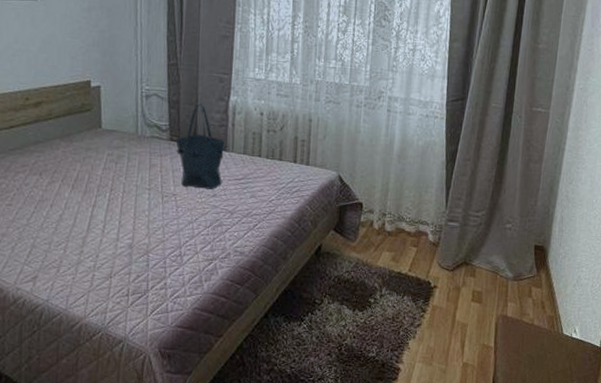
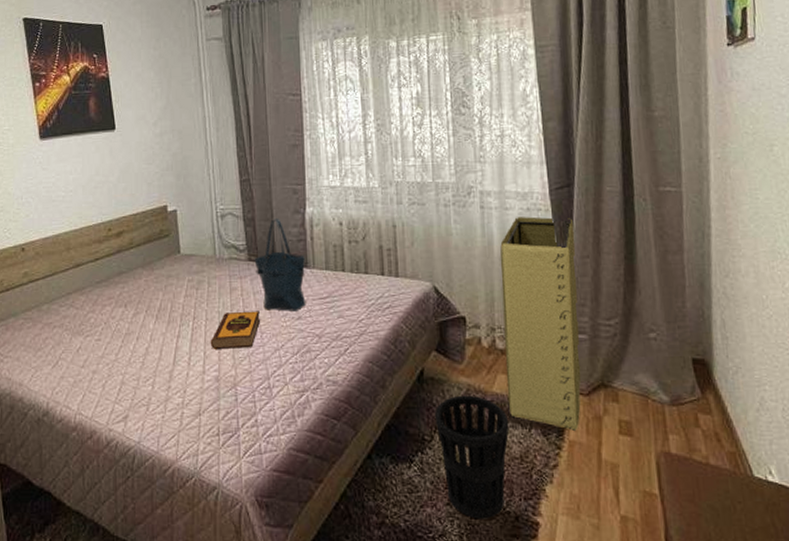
hardback book: none [125,186,177,220] -> present [210,311,260,349]
wastebasket: none [326,267,387,366] -> present [435,395,510,519]
laundry hamper: none [388,122,462,298] -> present [500,217,581,430]

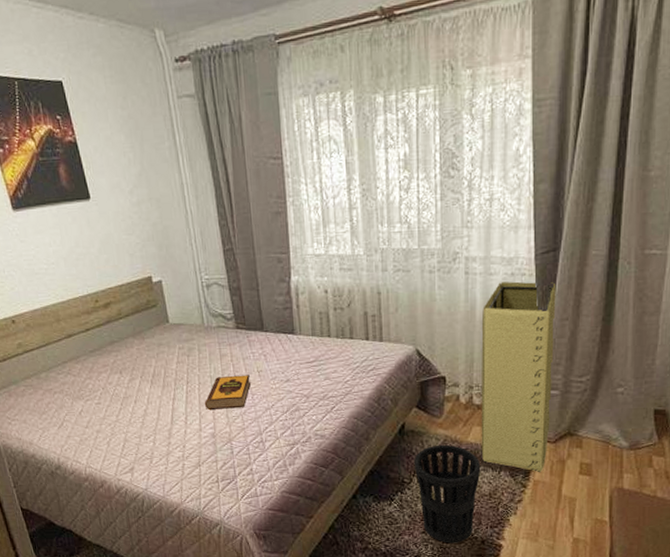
tote bag: present [254,219,306,311] -> none [242,287,294,375]

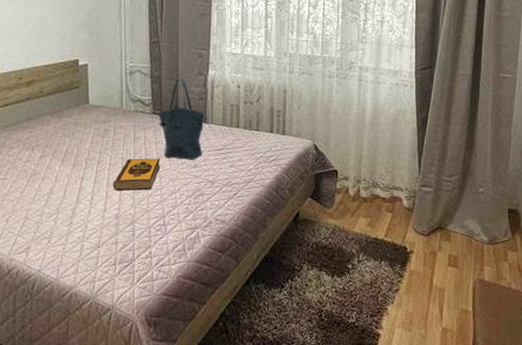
tote bag: none [242,287,294,375] -> present [158,78,204,160]
wastebasket: present [415,444,481,543] -> none [305,234,365,332]
laundry hamper: present [481,281,556,472] -> none [365,90,432,263]

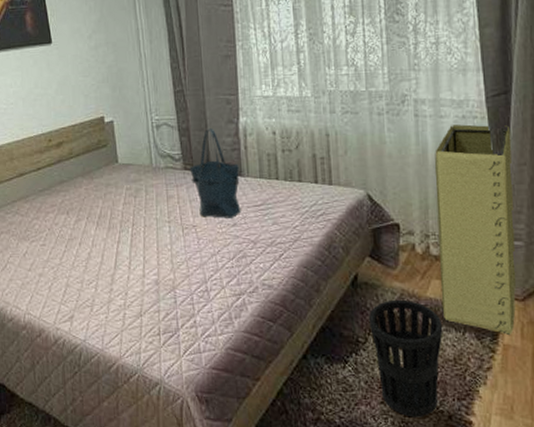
hardback book: present [112,158,160,191] -> none [149,218,197,254]
wastebasket: none [305,234,365,332] -> present [369,299,443,418]
laundry hamper: none [365,90,432,263] -> present [434,124,517,335]

